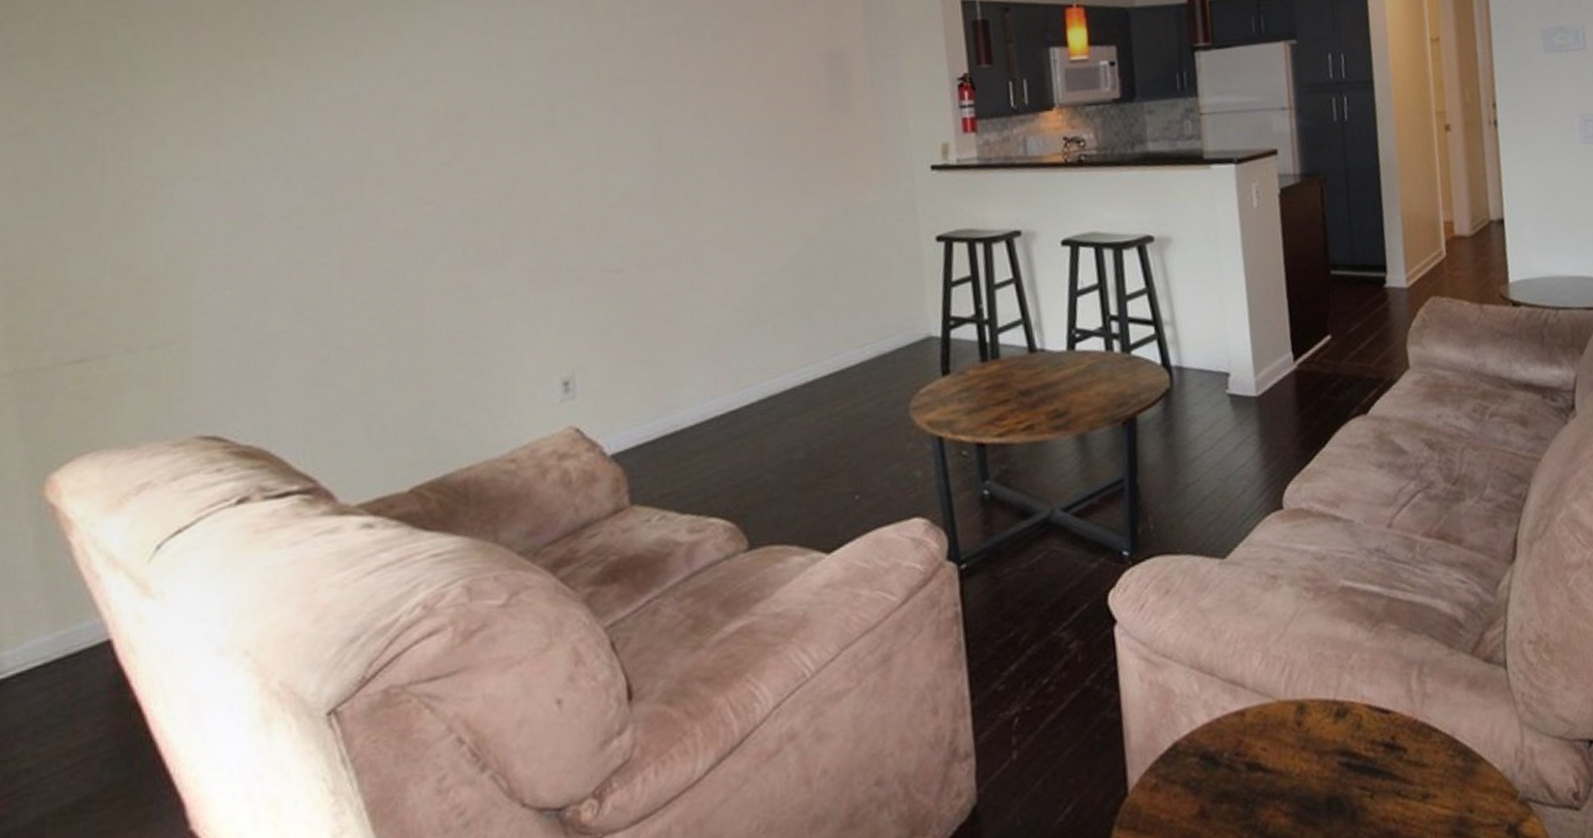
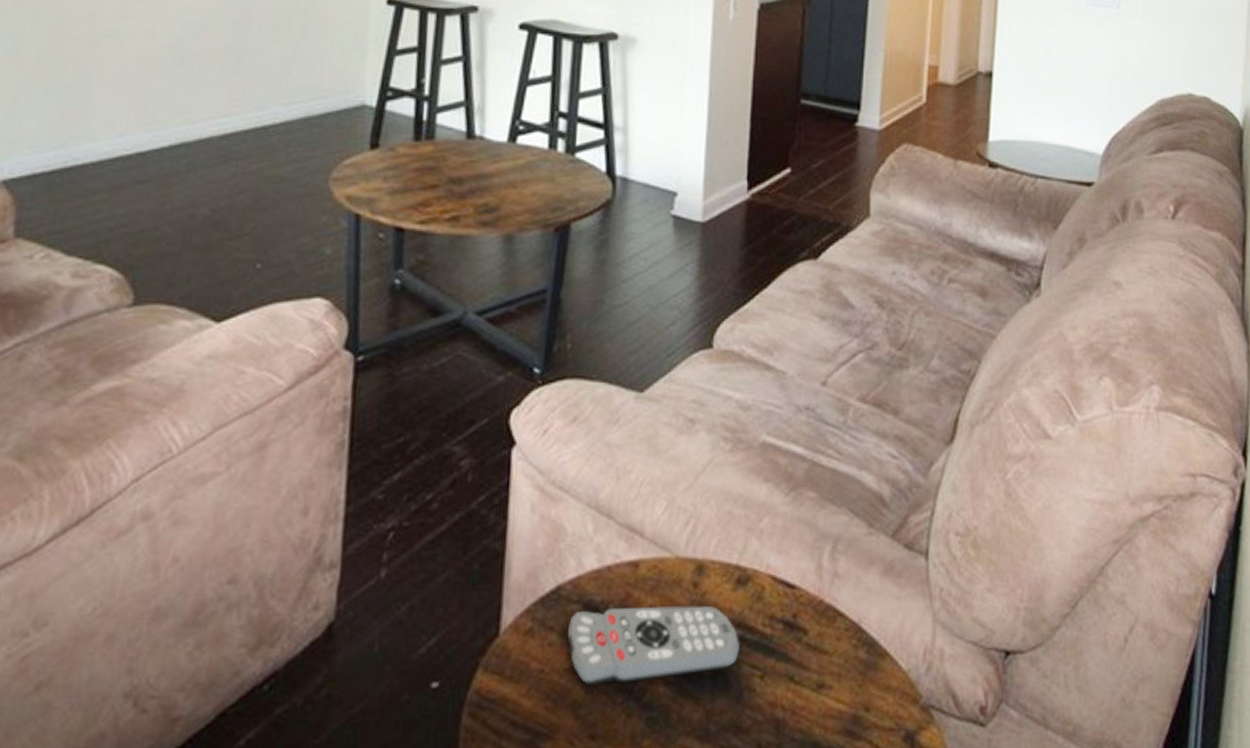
remote control: none [1189,740,1348,827] -> present [567,605,739,685]

